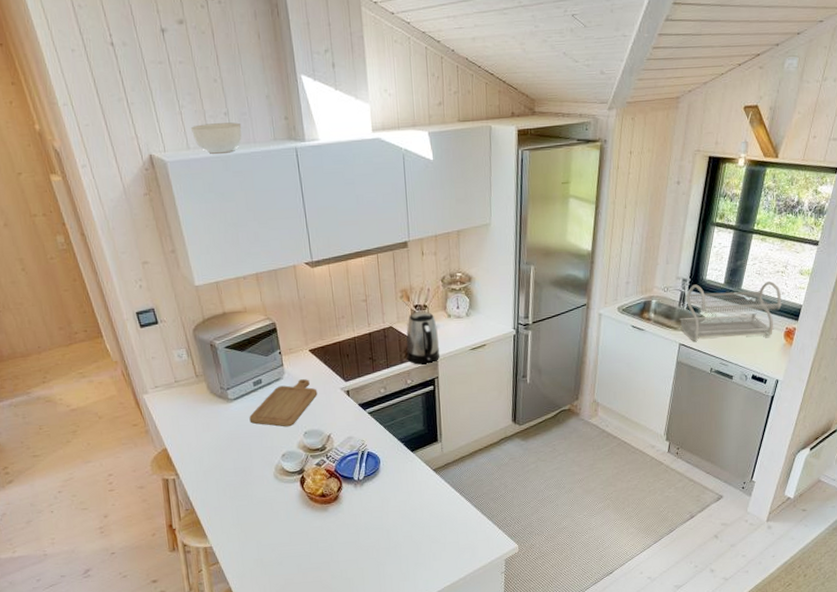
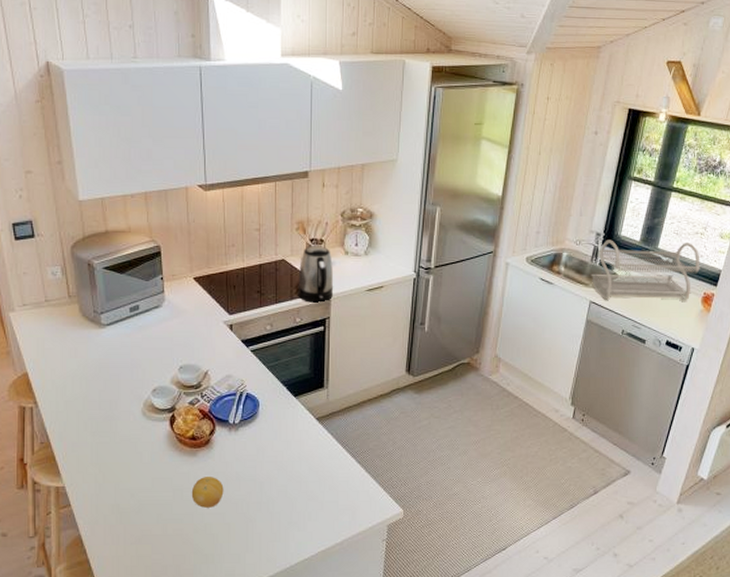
bowl: present [190,122,242,155] -> none [92,35,146,67]
chopping board: present [249,379,318,427] -> none [121,309,198,358]
fruit: none [326,528,355,556] -> present [191,477,224,508]

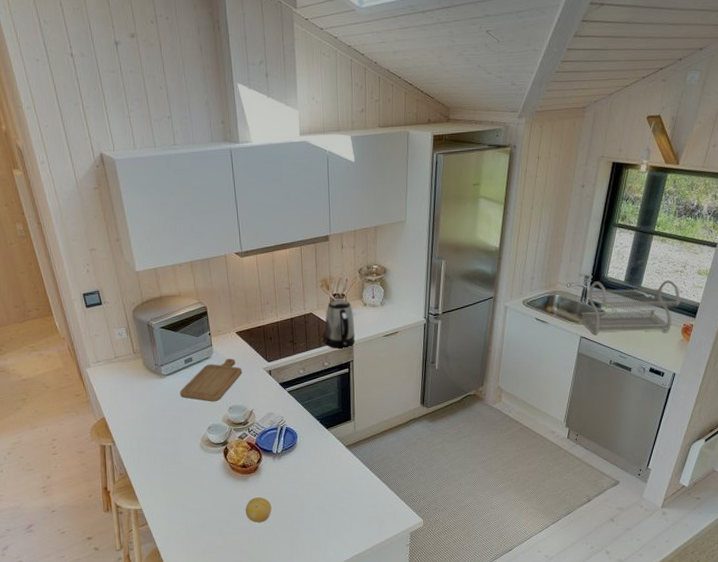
chopping board: none [121,309,198,358] -> present [180,359,242,401]

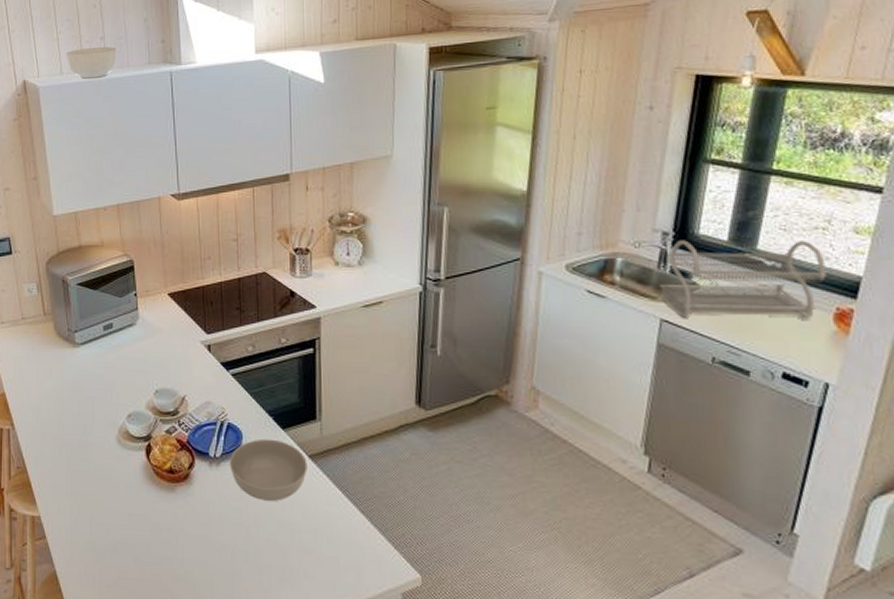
bowl: none [137,125,183,154] -> present [65,47,117,80]
chopping board: present [180,359,242,401] -> none [95,327,174,381]
fruit: present [245,497,272,523] -> none [170,516,206,553]
bowl: none [287,436,345,480] -> present [229,438,308,501]
kettle: present [324,300,356,349] -> none [282,256,324,321]

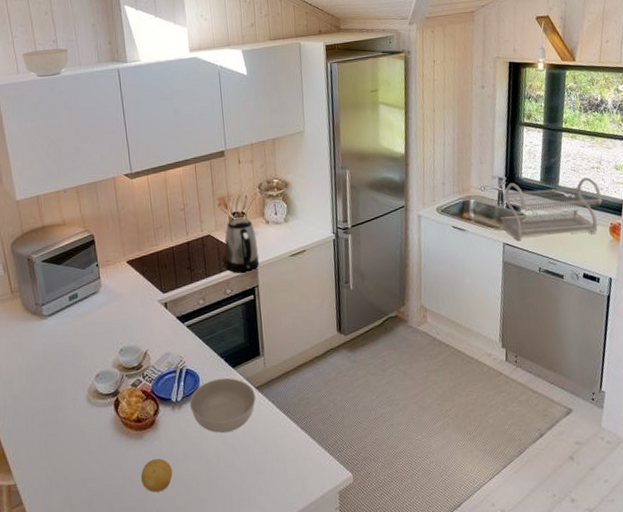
fruit: none [170,516,206,553] -> present [140,458,173,493]
kettle: none [282,256,324,321] -> present [224,218,259,274]

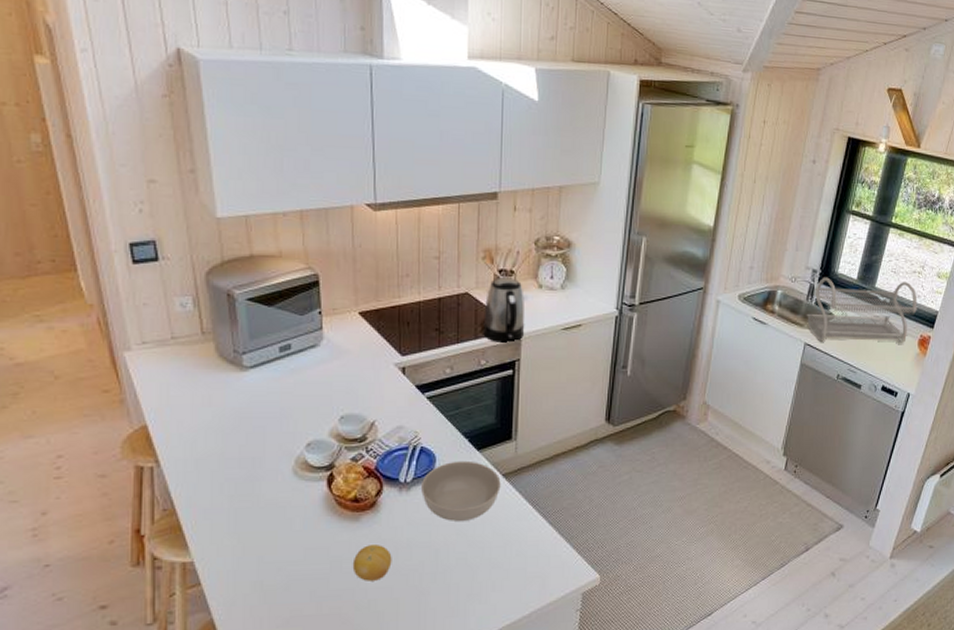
bowl: present [21,48,69,77] -> none [236,20,304,60]

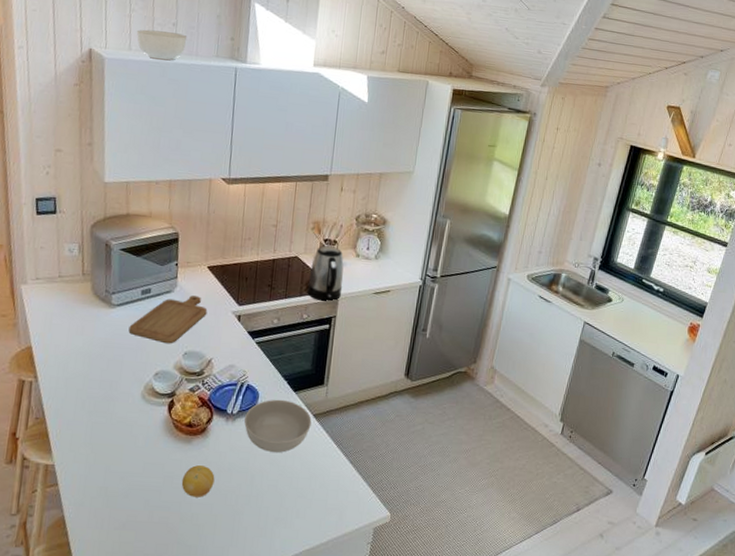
bowl: none [236,20,304,60] -> present [136,29,188,61]
chopping board: none [268,348,364,407] -> present [128,295,208,343]
dish rack: present [806,277,918,345] -> none [586,265,689,331]

